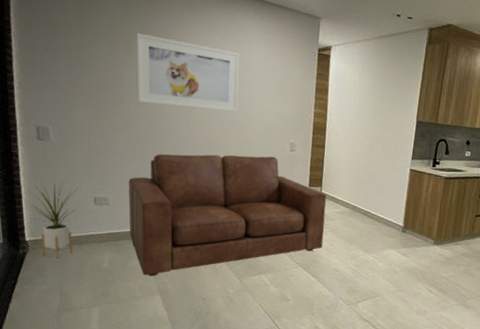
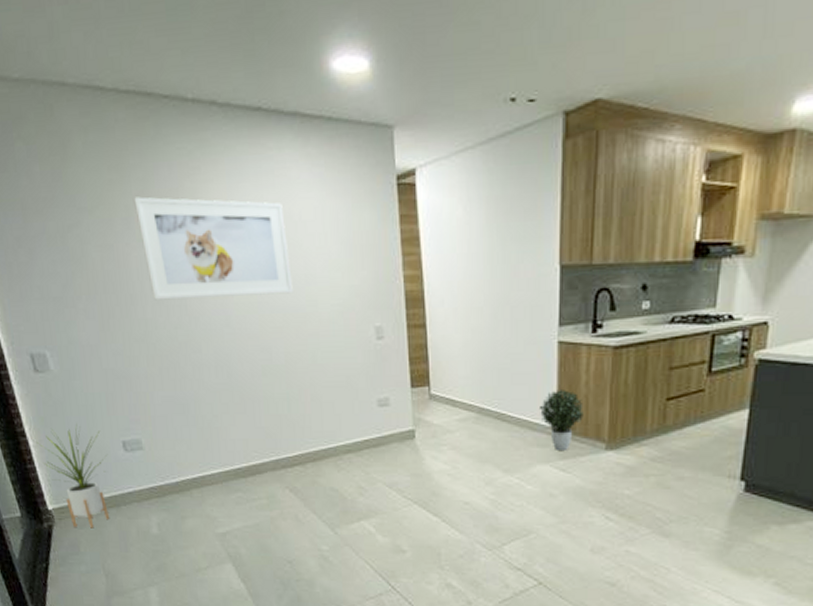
sofa: present [128,154,326,277] -> none [163,351,443,539]
potted plant: none [392,201,422,242] -> present [538,390,584,450]

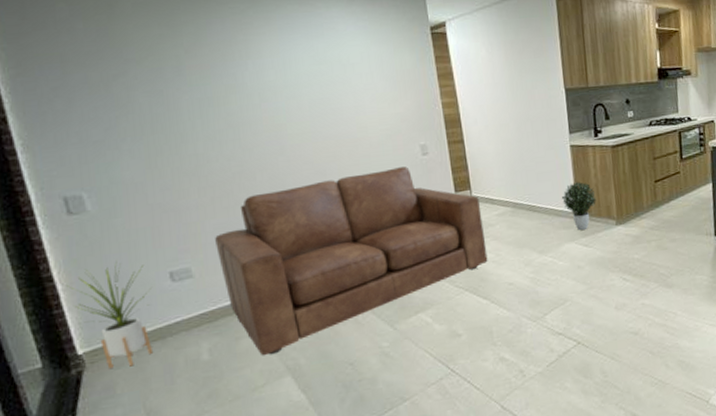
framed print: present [134,197,293,300] -> none [186,48,344,137]
sofa: none [163,351,443,539] -> present [215,166,488,356]

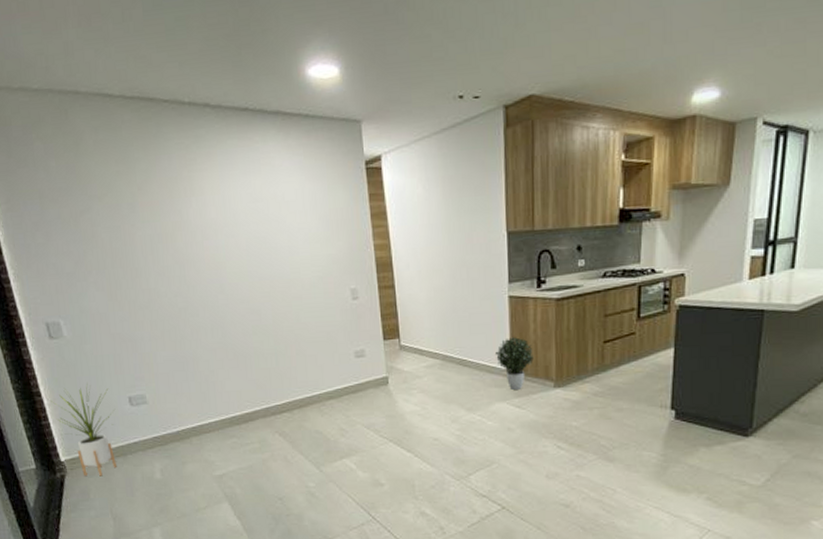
sofa: present [215,166,488,356] -> none [165,311,414,482]

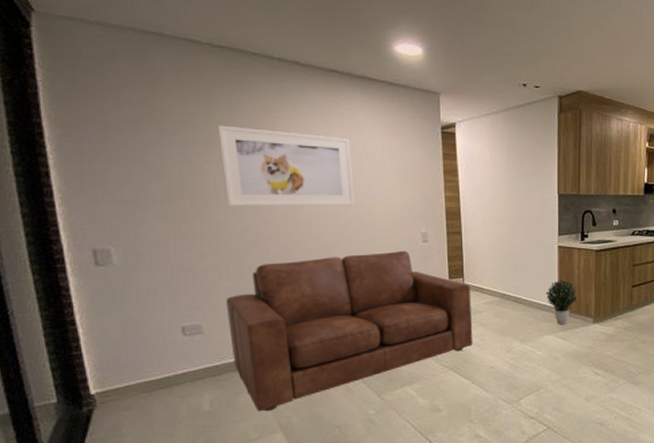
house plant: present [50,383,116,477] -> none [86,312,164,410]
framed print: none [138,185,279,273] -> present [218,125,355,207]
sofa: none [165,311,414,482] -> present [226,251,473,412]

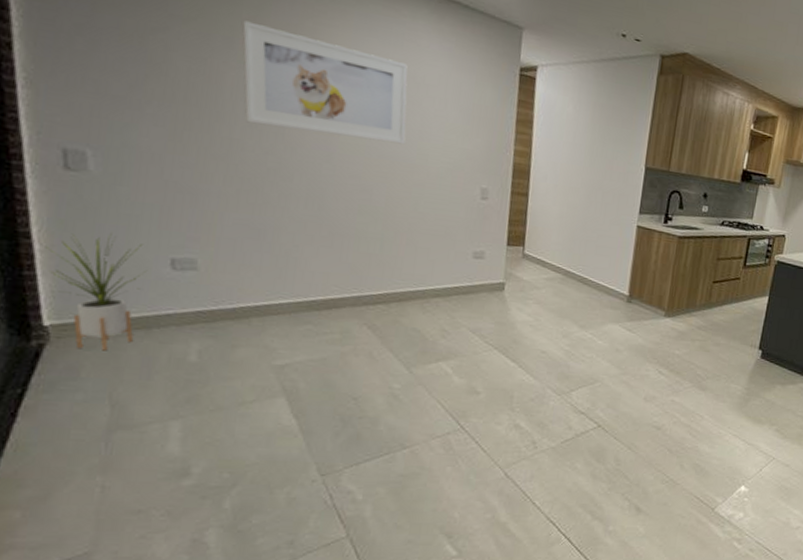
house plant: none [86,312,164,410] -> present [45,232,146,351]
sofa: present [226,251,473,412] -> none [231,197,531,372]
potted plant: present [545,280,577,324] -> none [615,264,651,314]

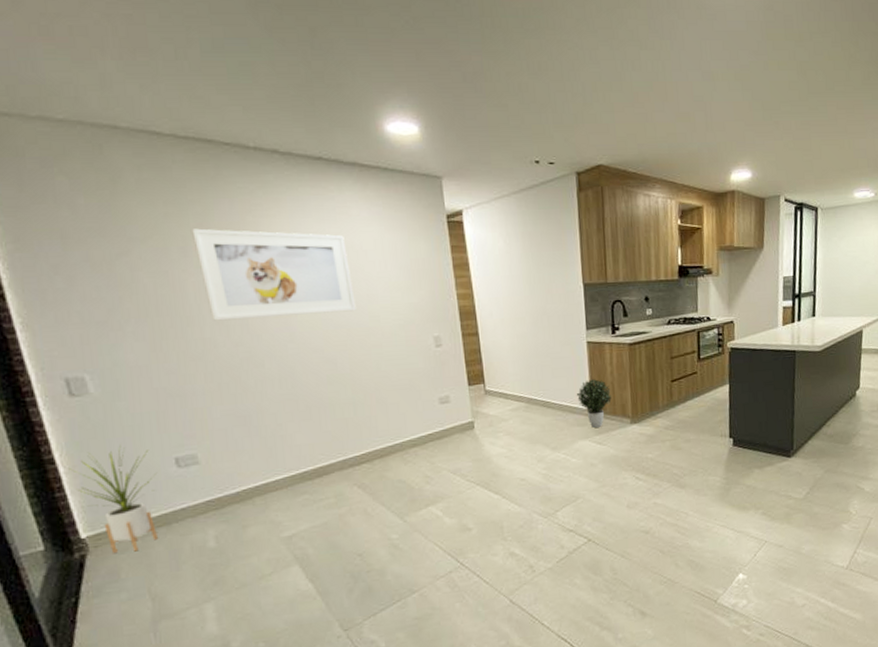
potted plant: none [615,264,651,314] -> present [576,379,612,428]

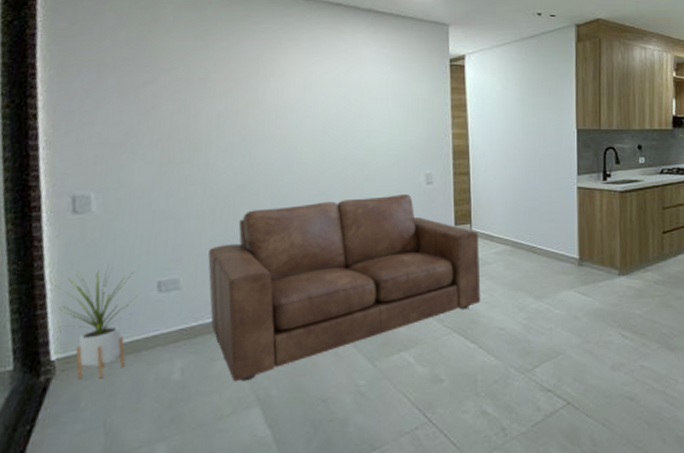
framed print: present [192,228,356,321] -> none [214,62,355,148]
sofa: none [222,358,500,545] -> present [208,194,481,382]
potted plant: present [576,379,612,428] -> none [563,226,600,277]

